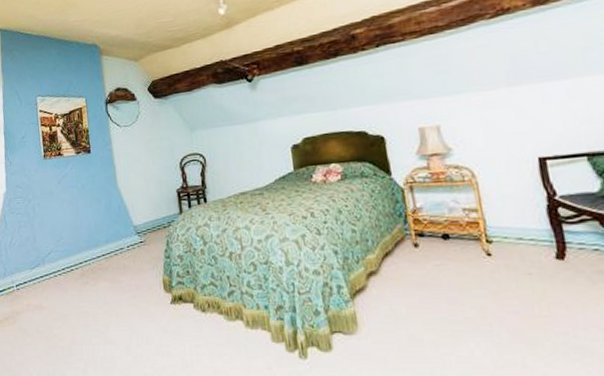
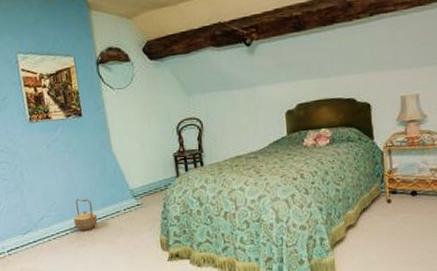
basket: none [78,233,102,267] -> present [73,198,98,231]

